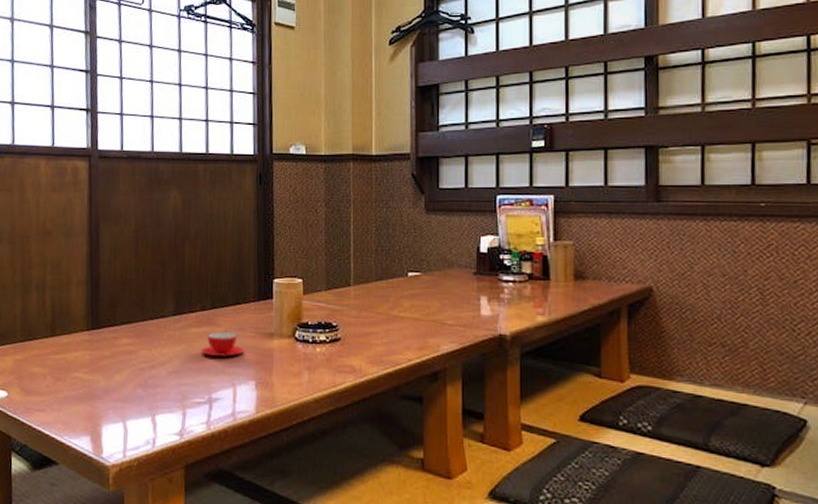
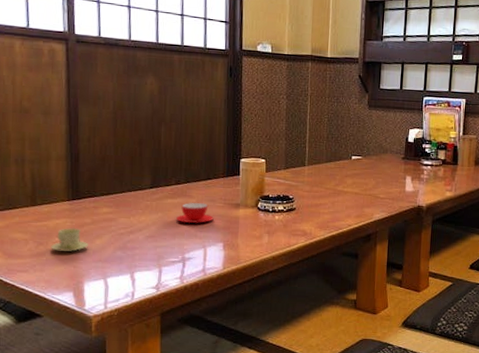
cup and saucer: none [69,360,107,389] -> present [51,227,88,252]

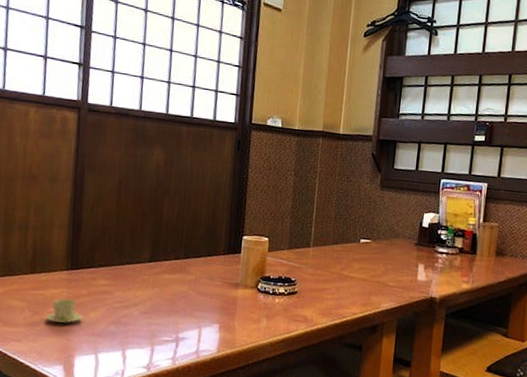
teacup: present [176,202,214,224] -> none [173,279,211,302]

